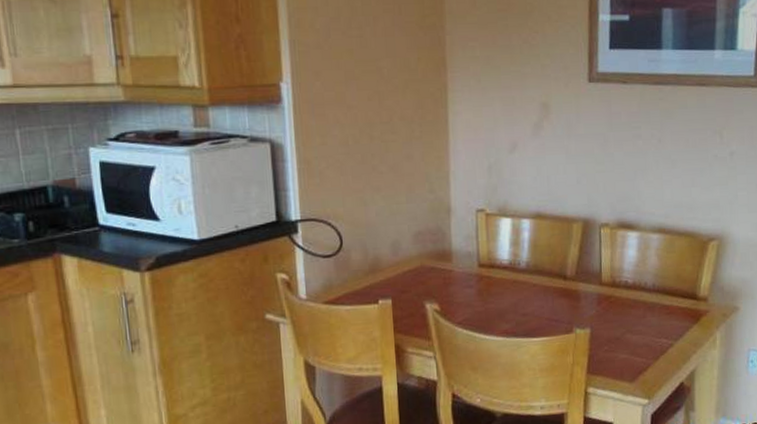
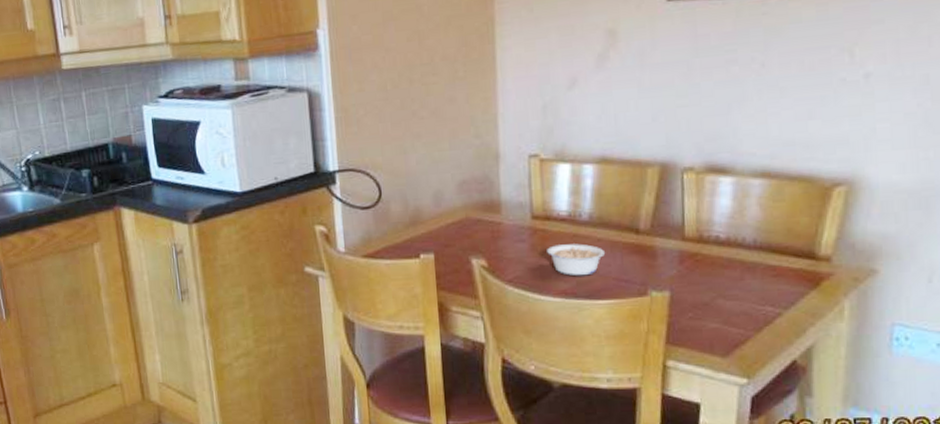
legume: none [491,288,540,317] -> present [547,243,606,276]

